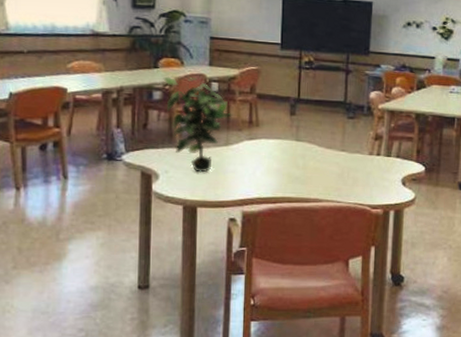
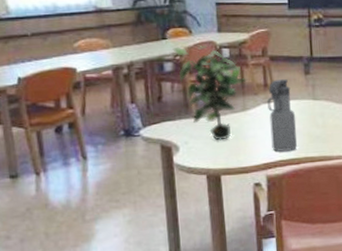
water bottle: none [250,117,277,189] -> present [267,79,298,152]

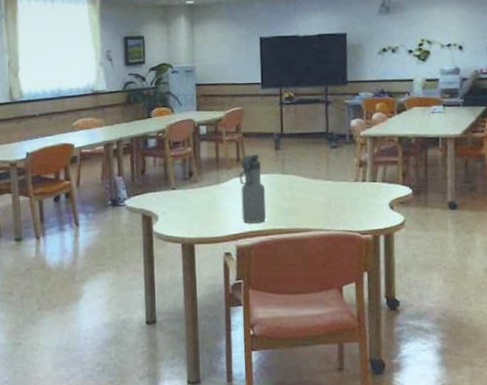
potted plant: present [172,46,248,141] -> none [156,123,222,211]

